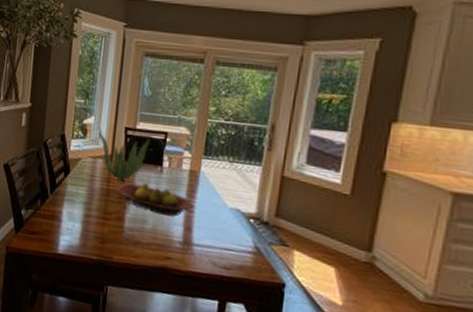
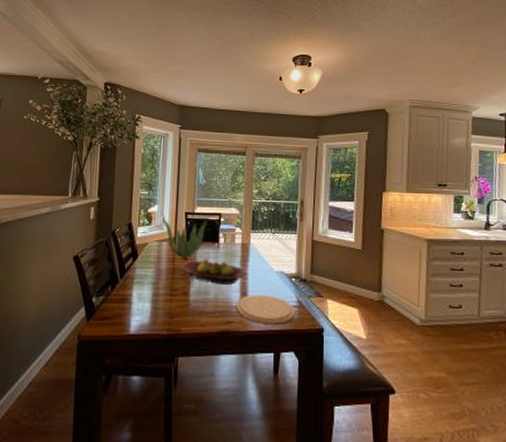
plate: none [177,231,251,271] -> present [236,295,296,324]

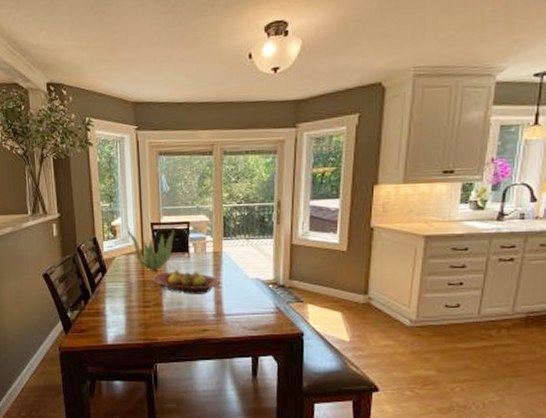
plate: present [236,295,296,324] -> none [211,303,274,331]

